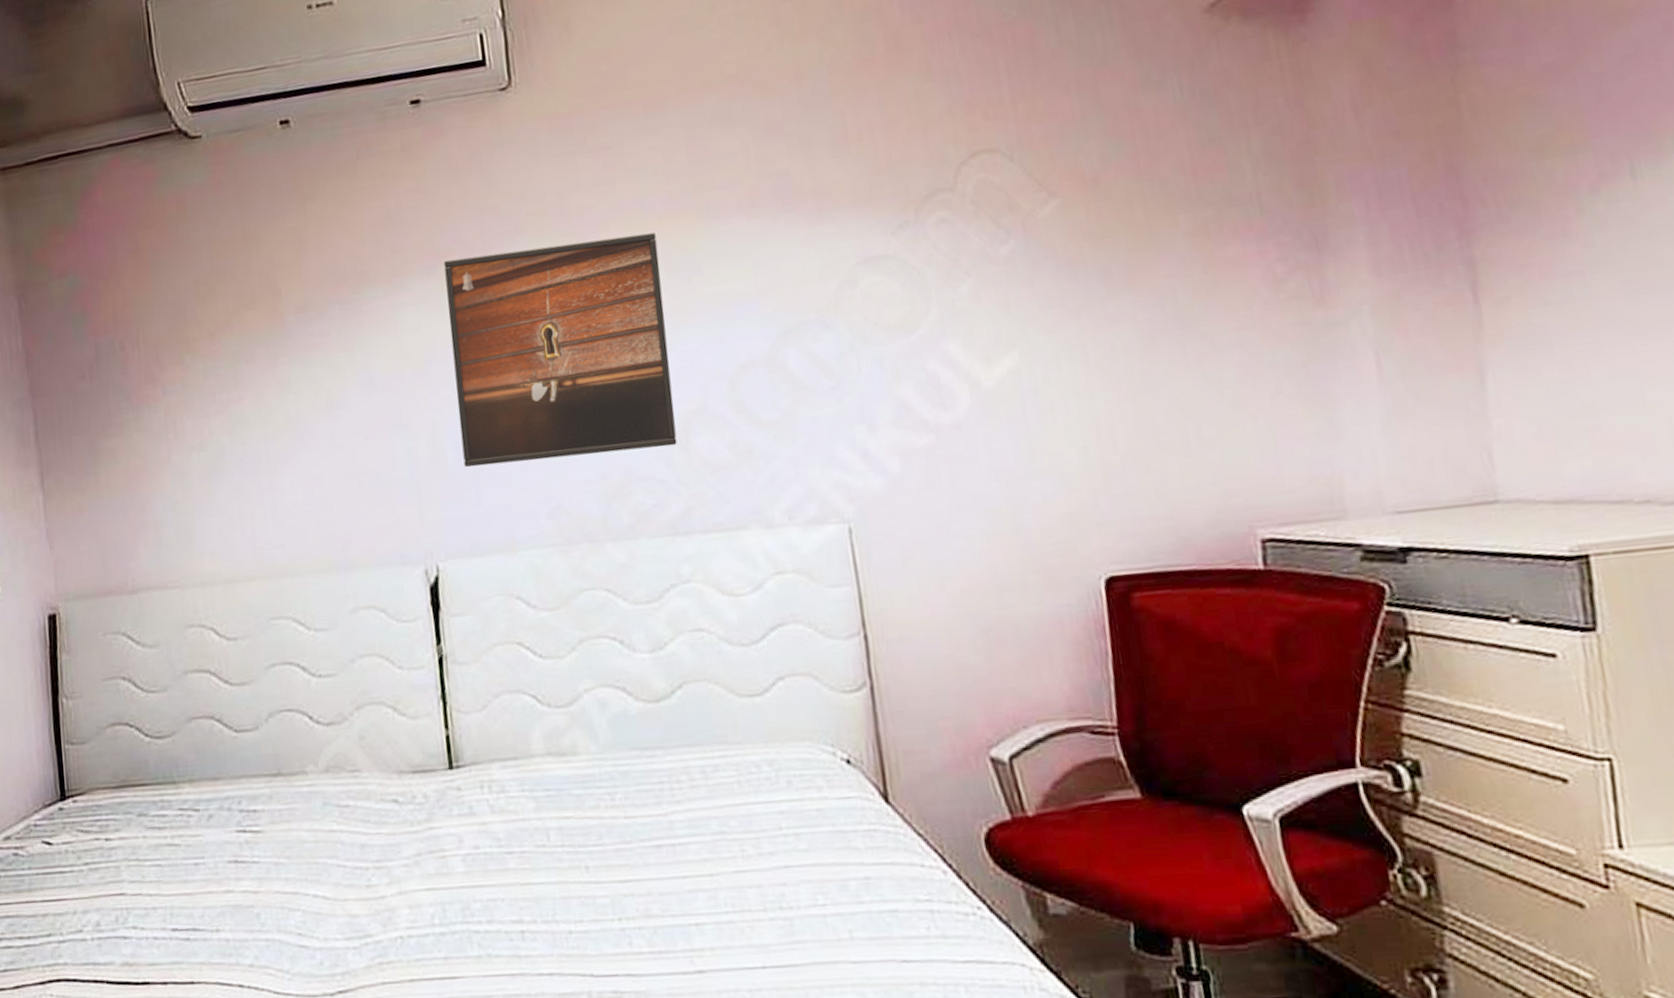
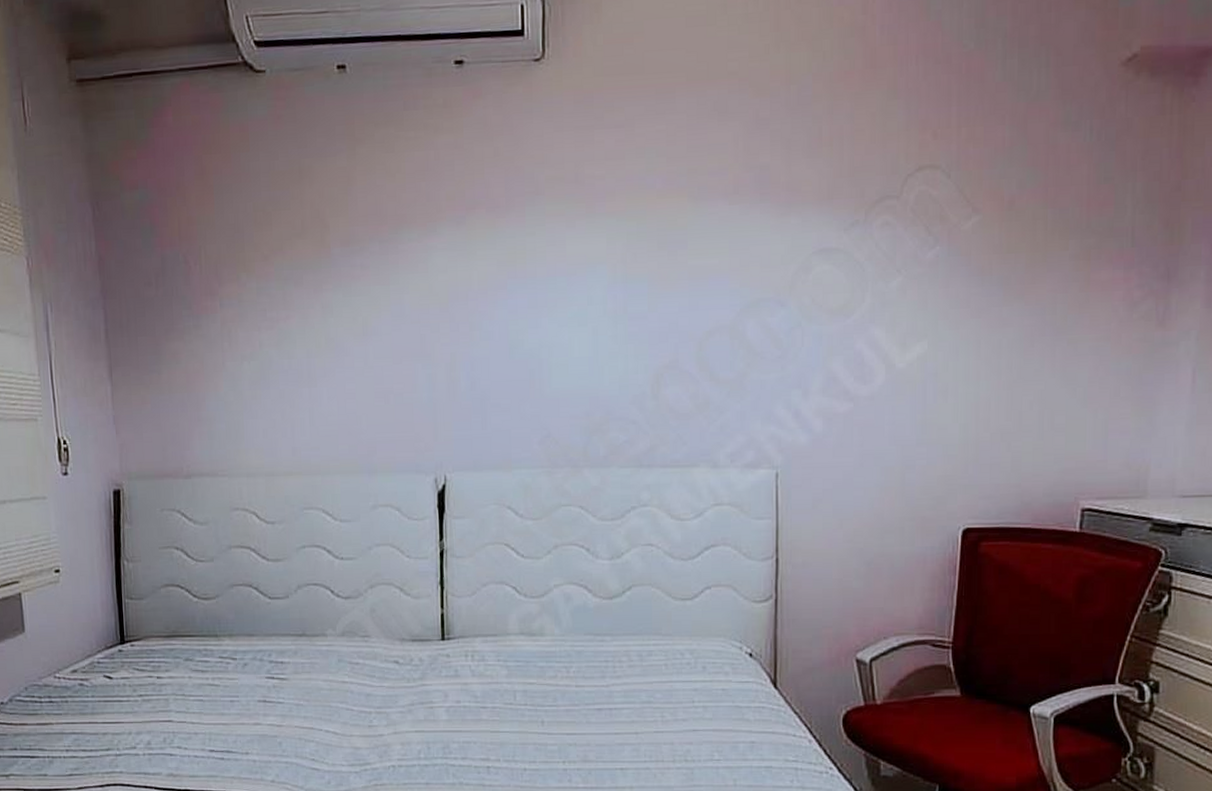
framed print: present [444,232,677,468] -> none [472,207,653,396]

